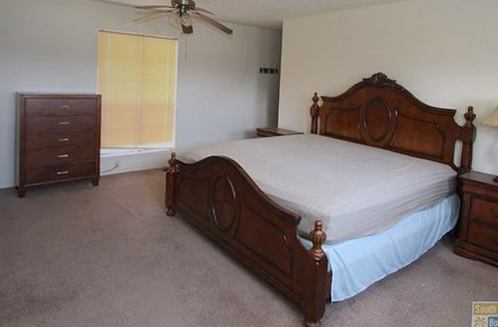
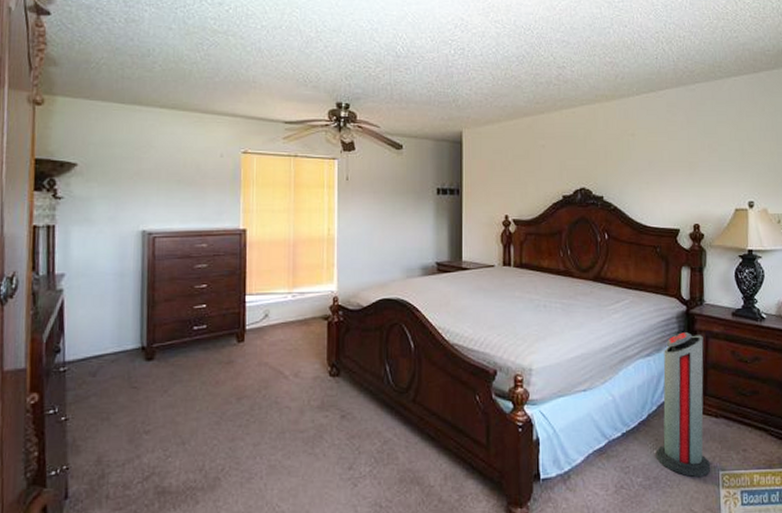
air purifier: none [423,193,469,305] -> present [655,332,711,477]

